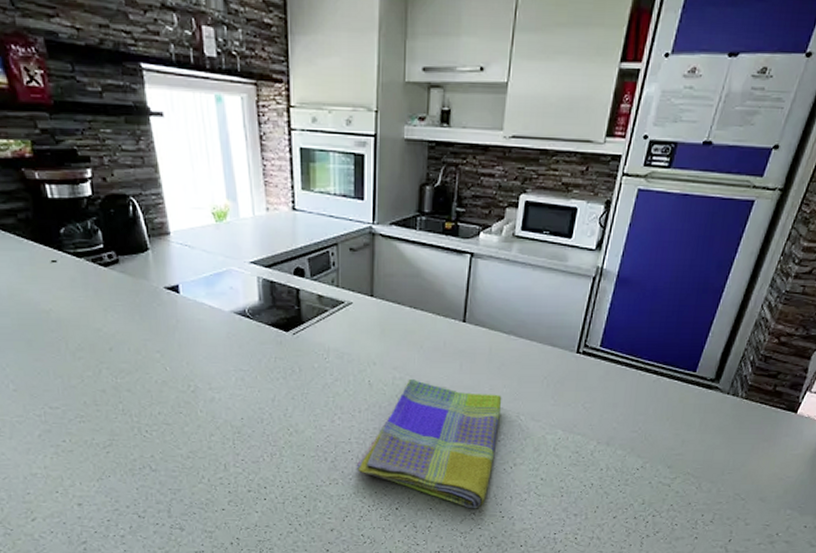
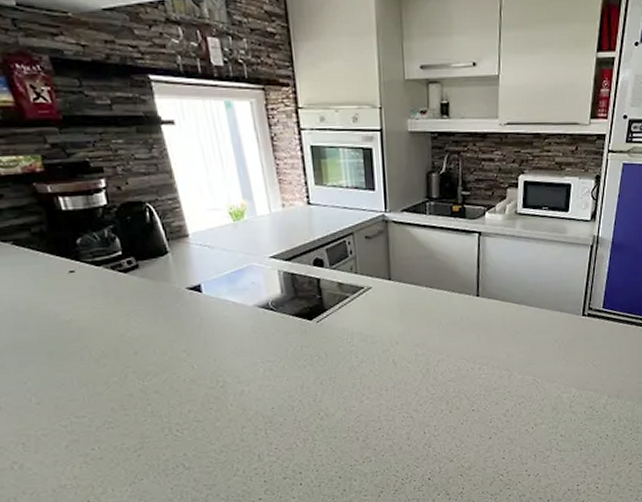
dish towel: present [356,378,502,509] -> none [387,353,519,471]

